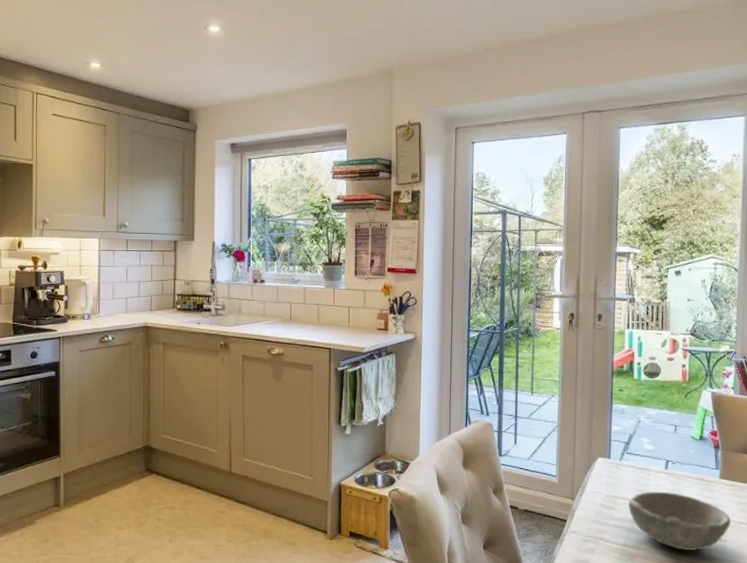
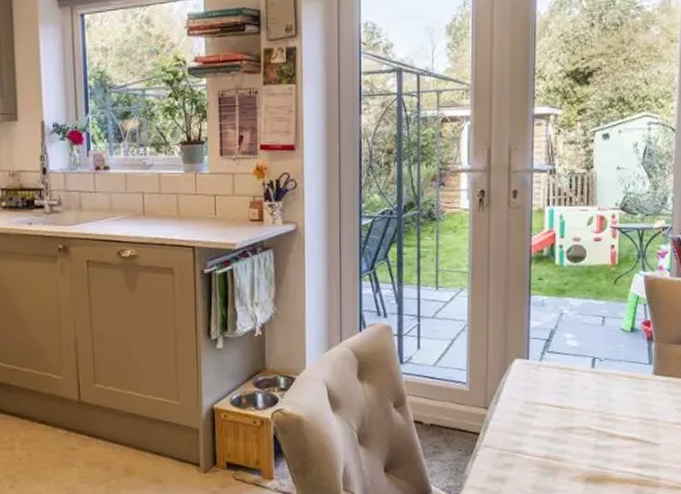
bowl: present [629,491,731,551] -> none [550,393,665,459]

